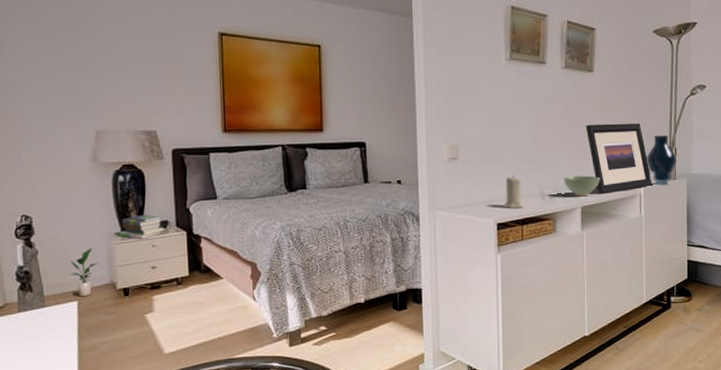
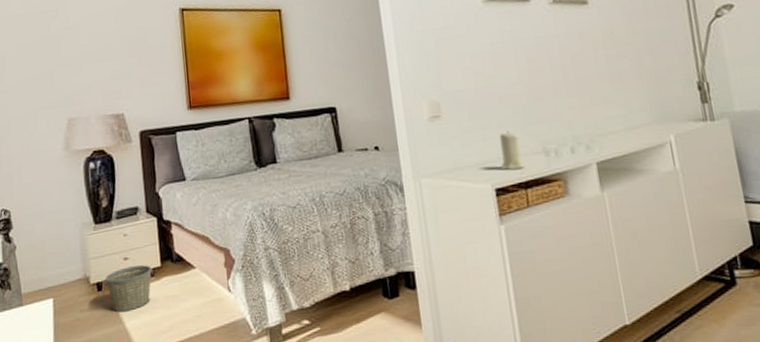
potted plant: present [70,247,98,297] -> none [46,240,72,294]
books: present [118,214,164,239] -> none [90,201,135,229]
basket: none [131,274,180,316] -> present [104,265,152,313]
bowl: present [563,175,600,197] -> none [569,124,616,151]
picture frame: present [585,123,653,195] -> none [587,57,685,146]
vase: present [646,135,677,186] -> none [670,68,712,130]

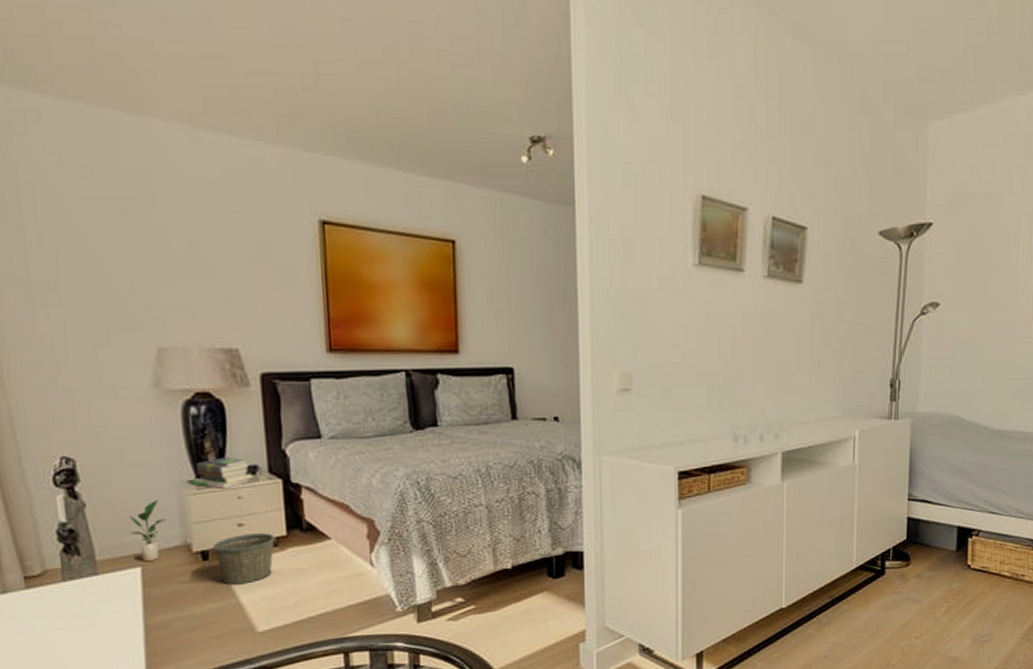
potted plant: none [46,240,72,294] -> present [130,499,166,562]
books: none [90,201,135,229] -> present [192,457,253,489]
candle: present [499,130,525,170] -> none [686,412,712,453]

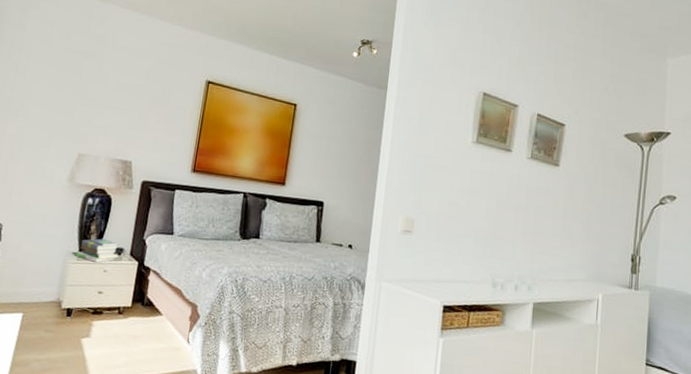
potted plant: present [130,499,166,562] -> none [22,263,50,311]
basket: present [212,533,275,585] -> none [75,300,122,341]

